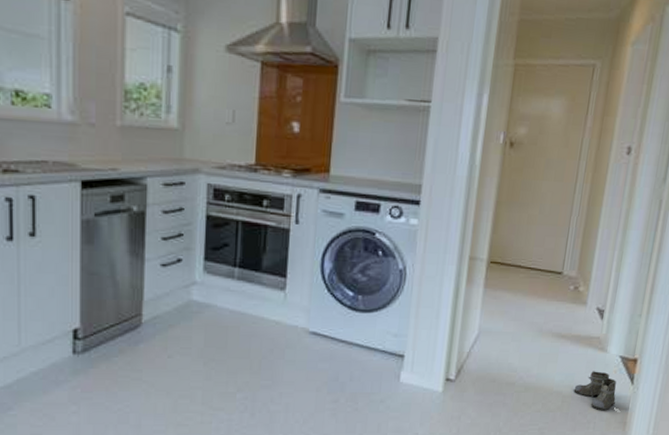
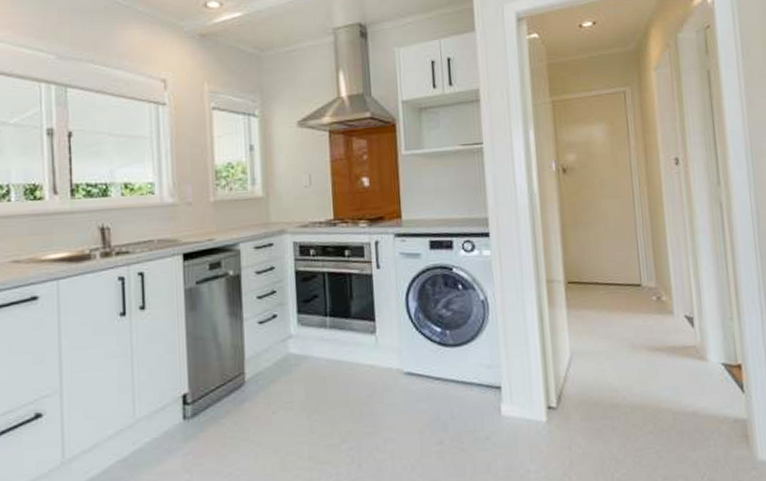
boots: present [573,371,616,410] -> none [682,382,731,425]

